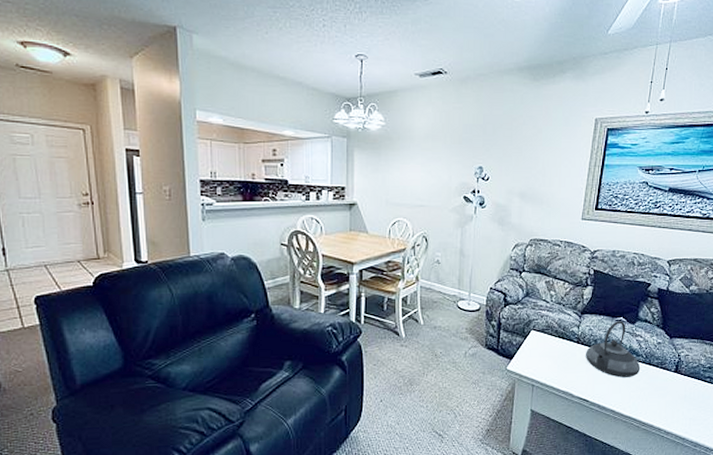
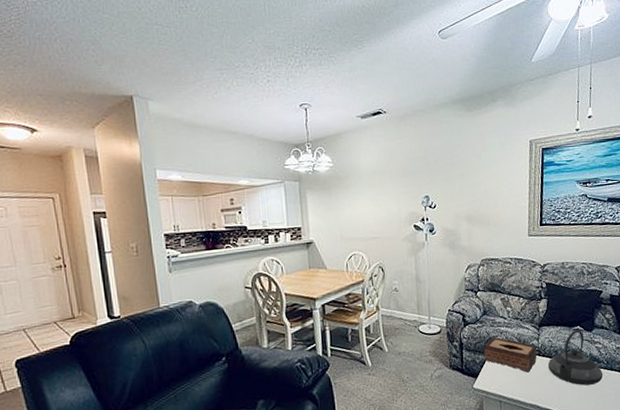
tissue box: none [522,321,576,359] -> present [484,337,537,373]

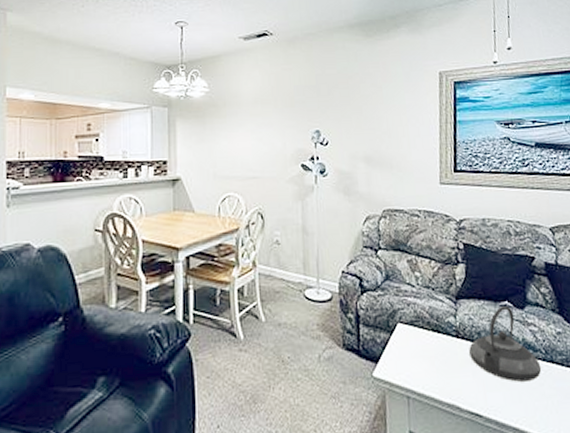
tissue box: present [484,337,537,373] -> none [386,310,455,360]

